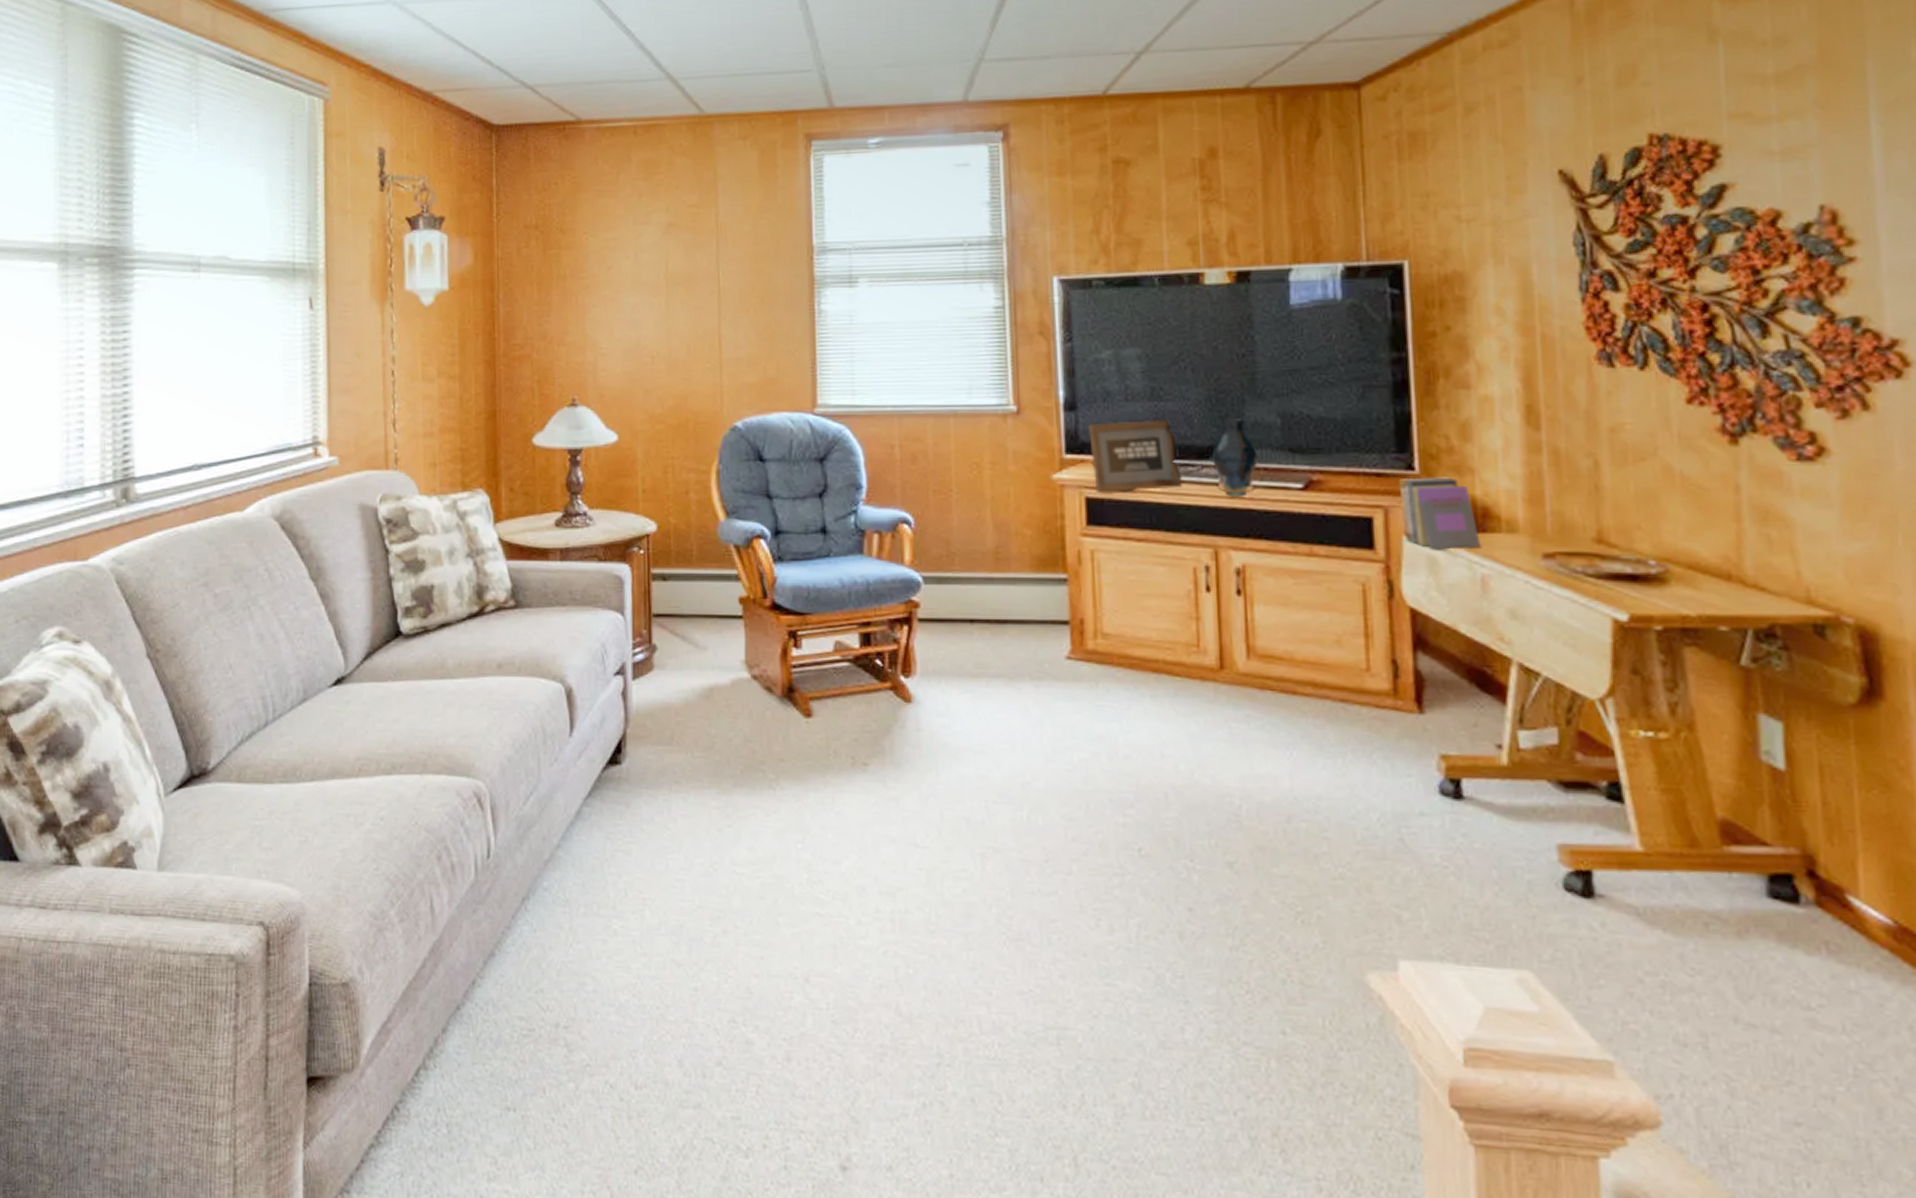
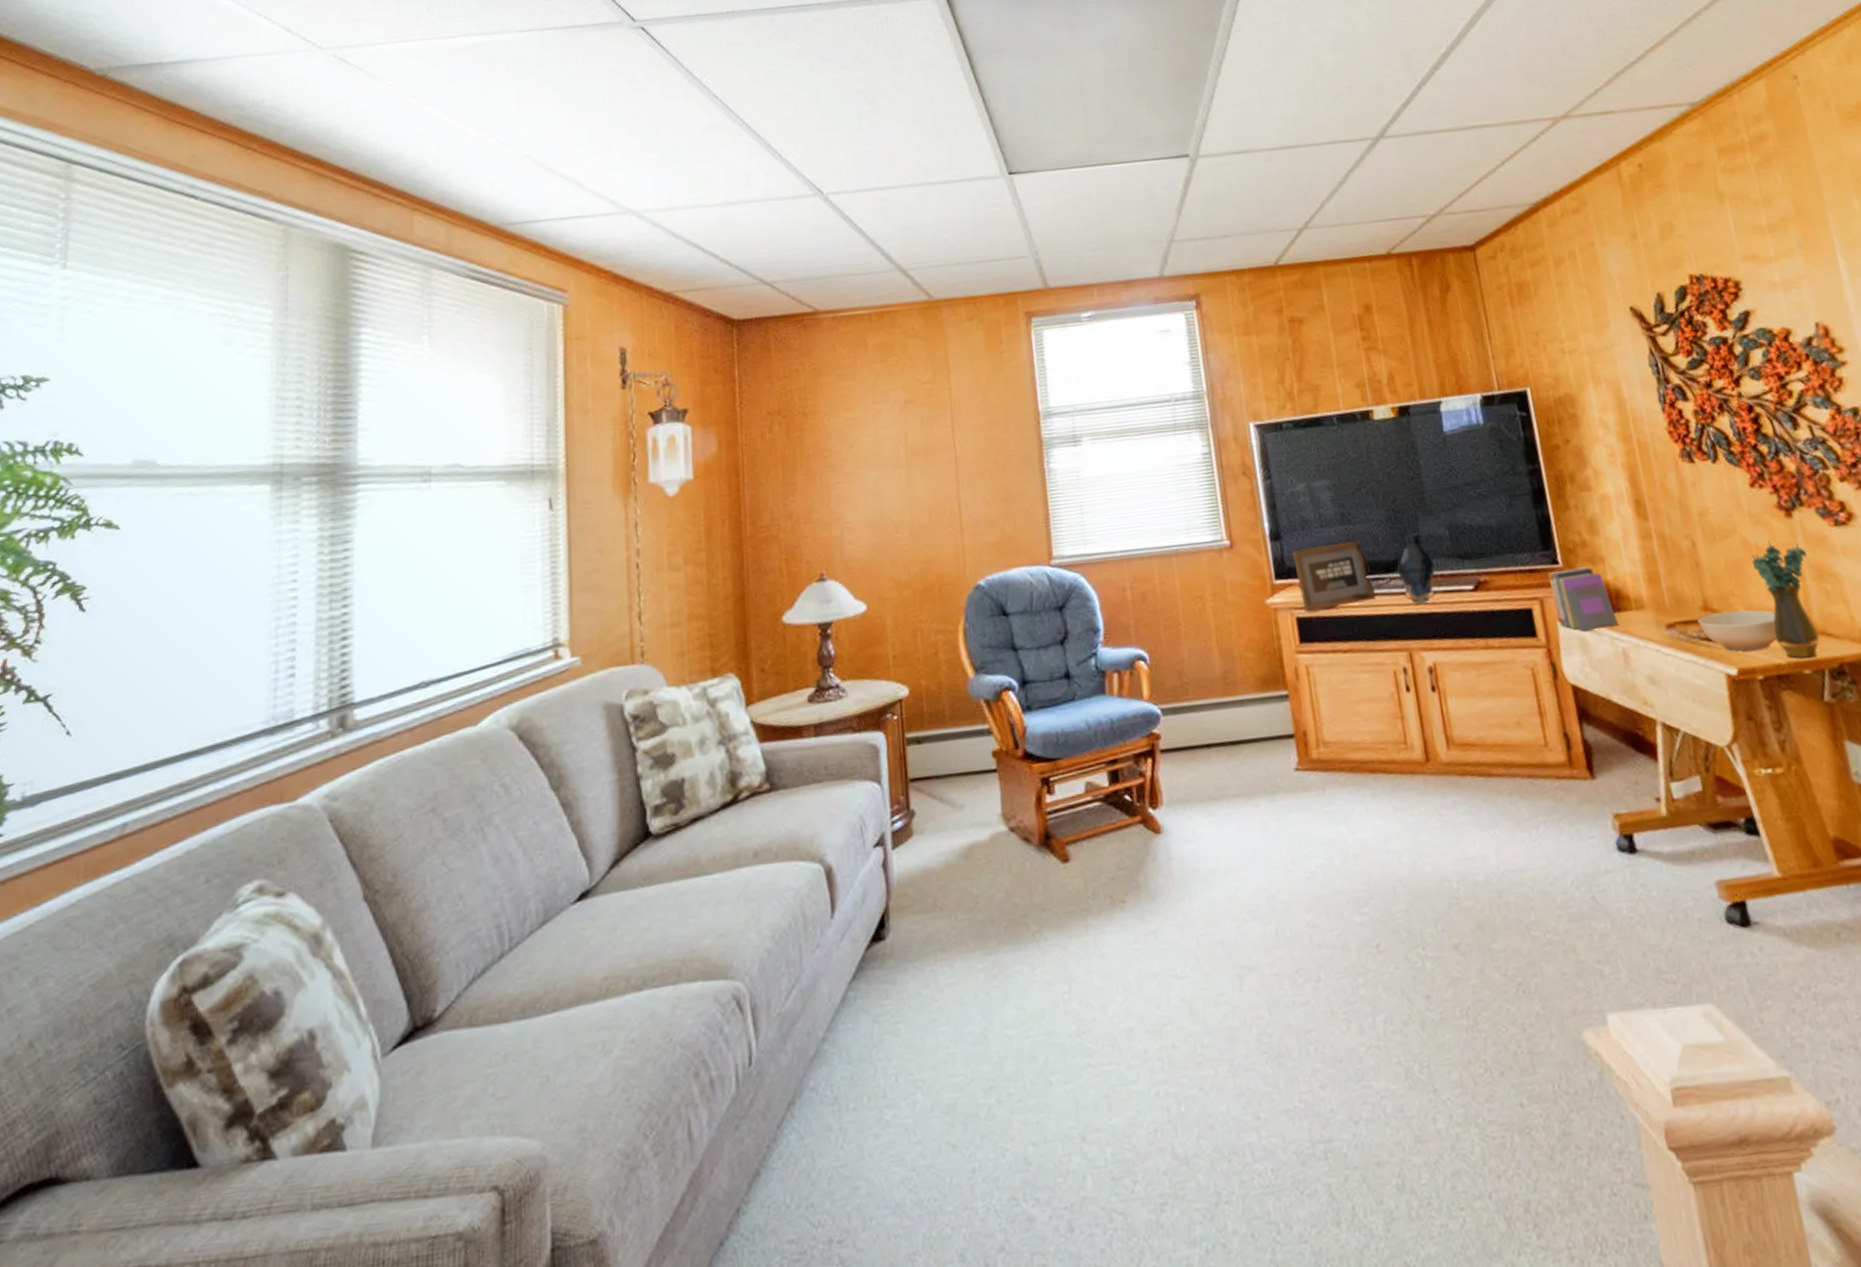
bowl: none [1585,547,1693,596] -> present [1697,610,1777,651]
vase: none [1671,470,1750,612] -> present [1751,540,1820,658]

